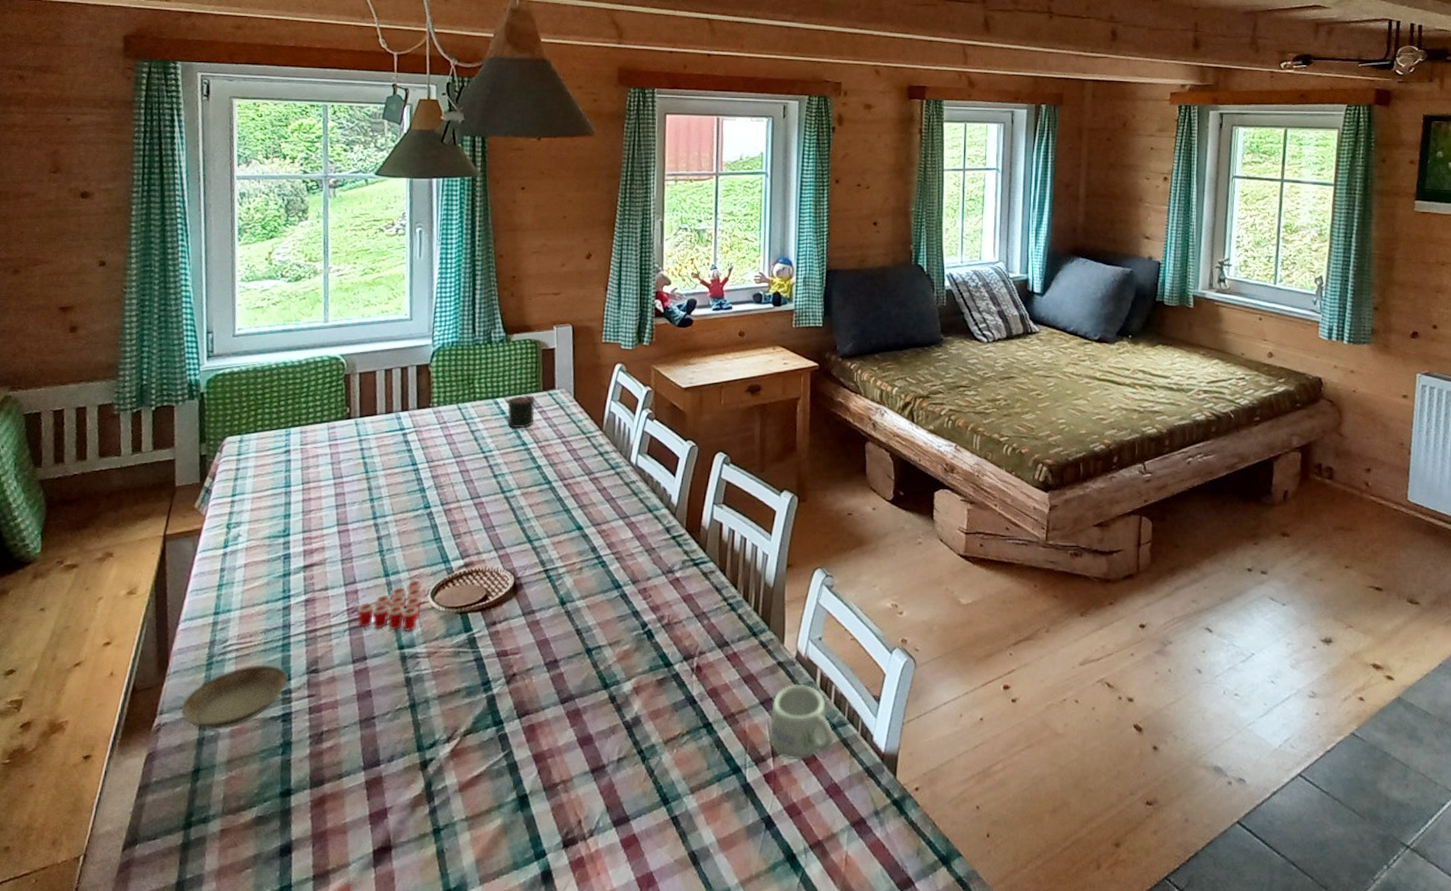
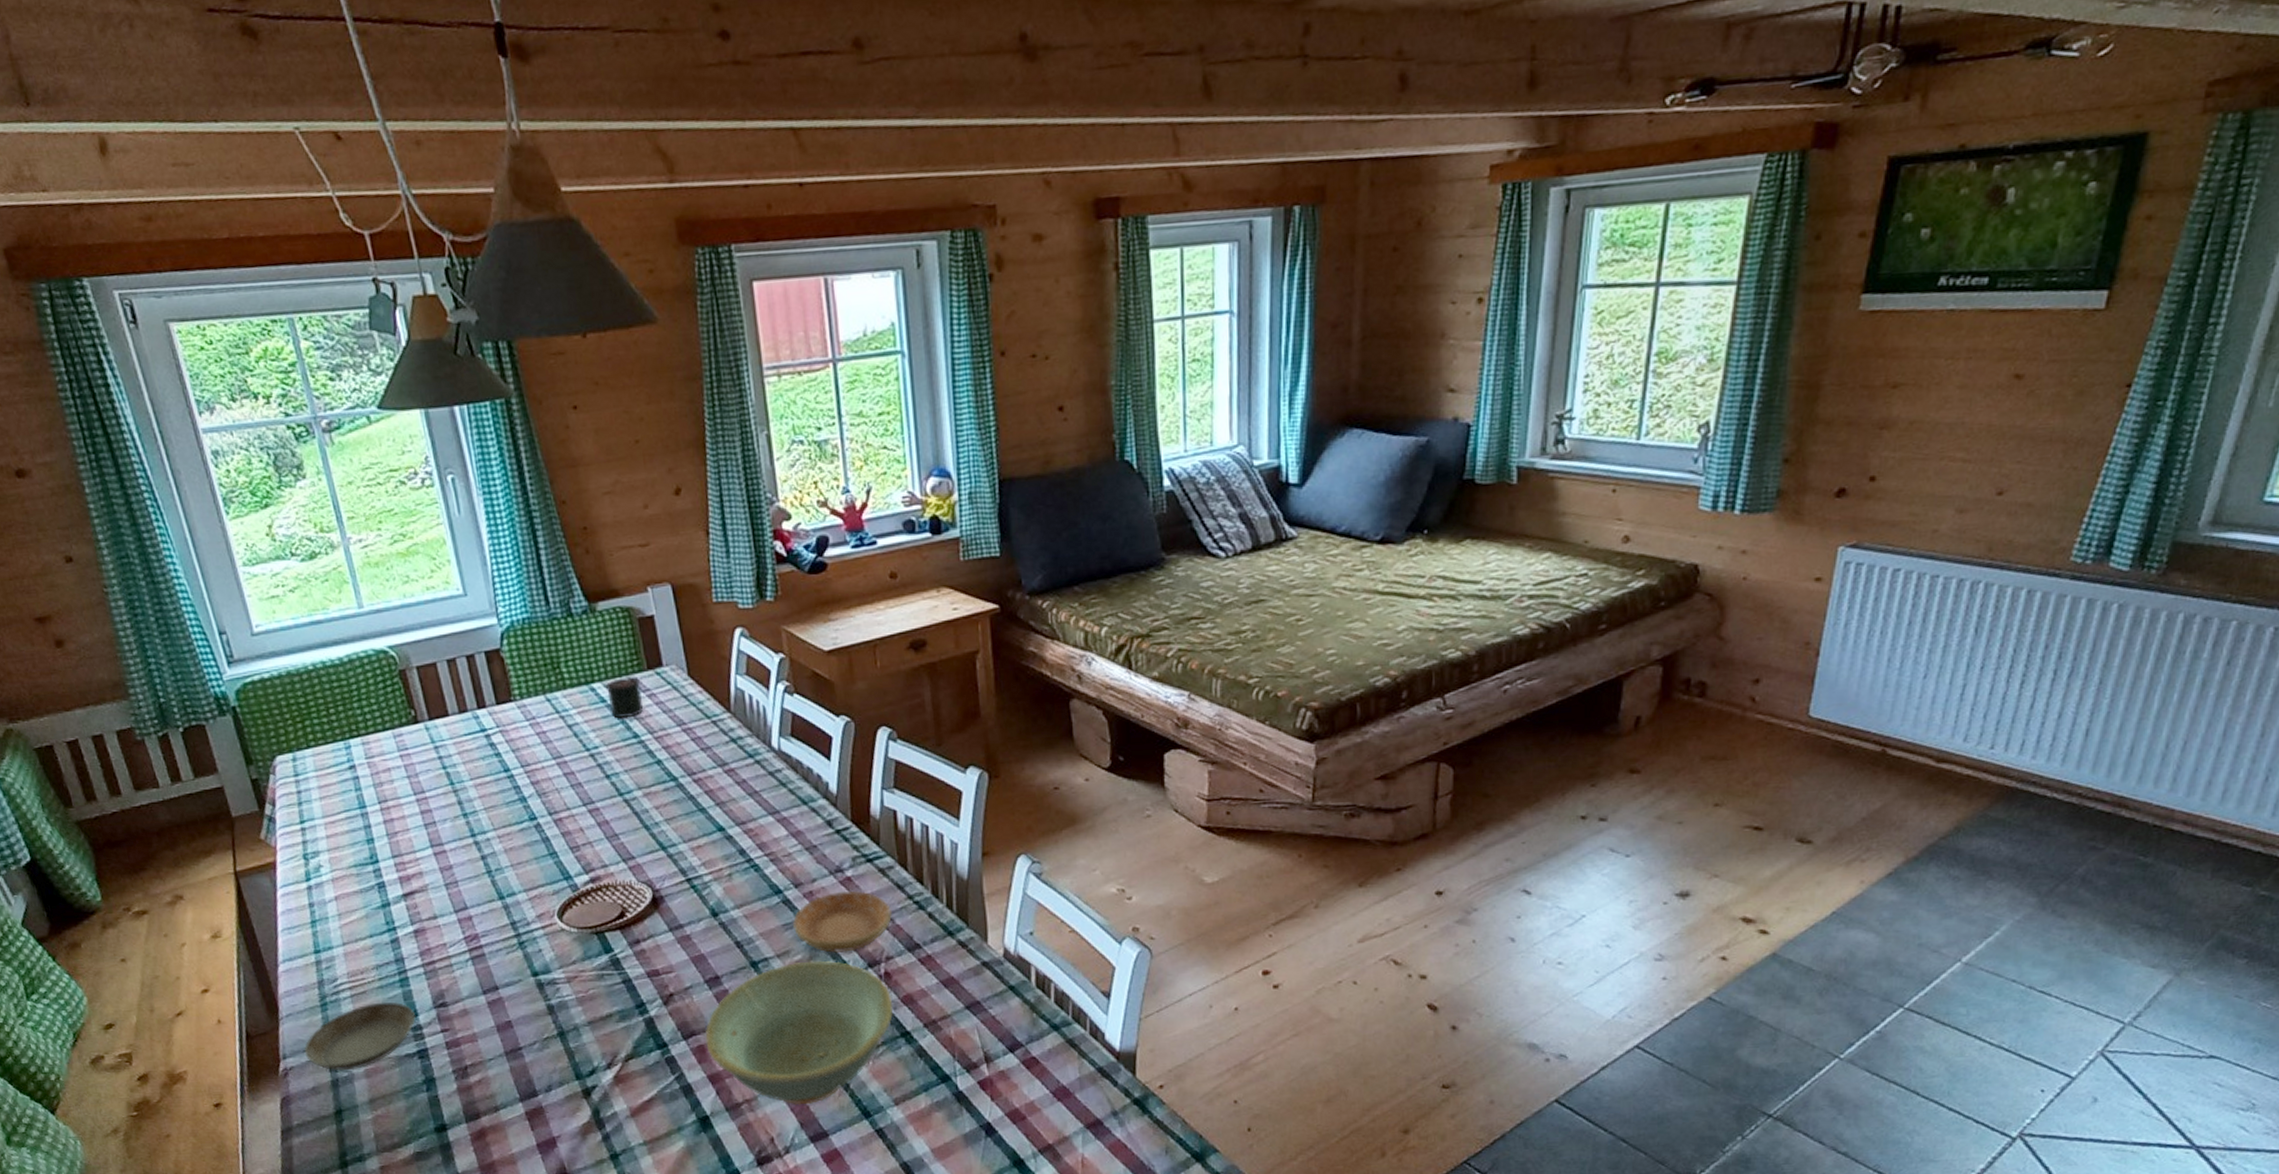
cup: present [357,580,423,631] -> none [475,900,549,957]
dish: none [536,652,701,789] -> present [705,961,894,1105]
saucer: none [626,590,708,645] -> present [793,890,892,953]
mug: present [768,684,834,759] -> none [979,984,1058,1064]

